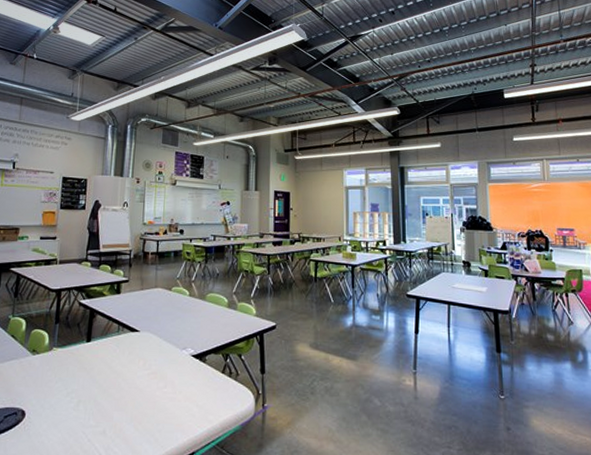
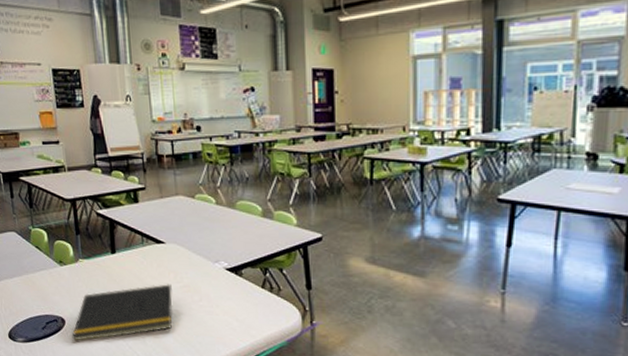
notepad: none [29,371,140,436] -> present [72,284,173,341]

